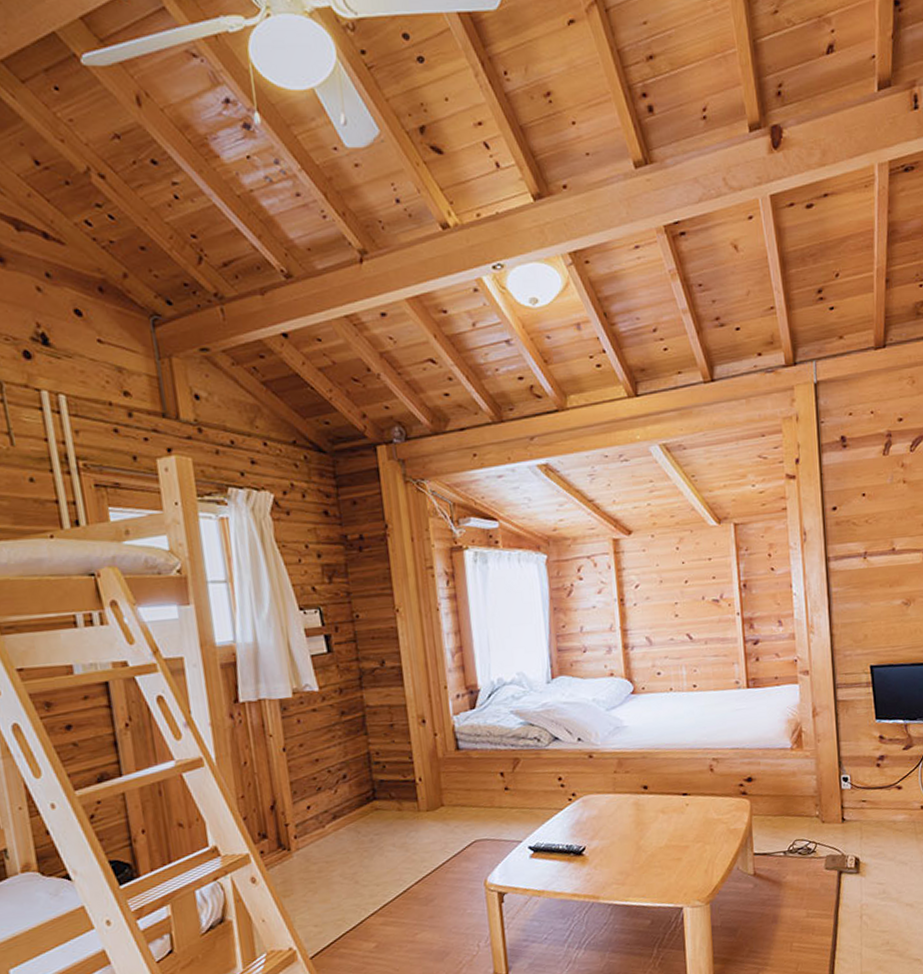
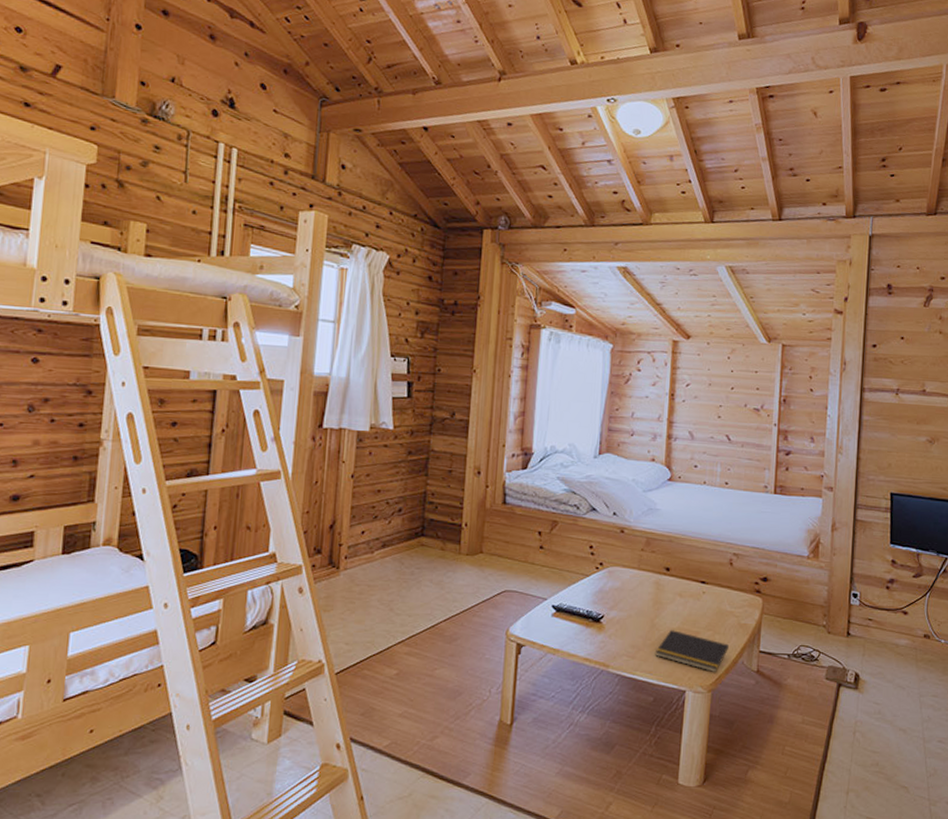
notepad: none [645,848,721,884] -> present [655,630,729,673]

